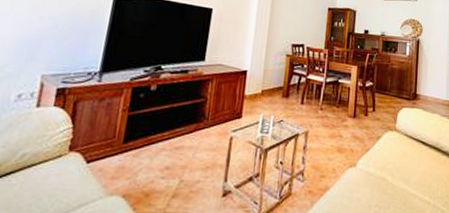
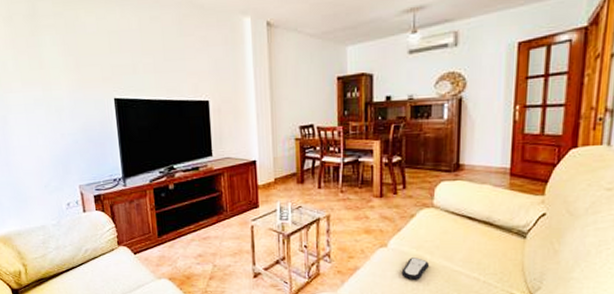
remote control: none [366,179,391,204] -> present [401,258,430,281]

